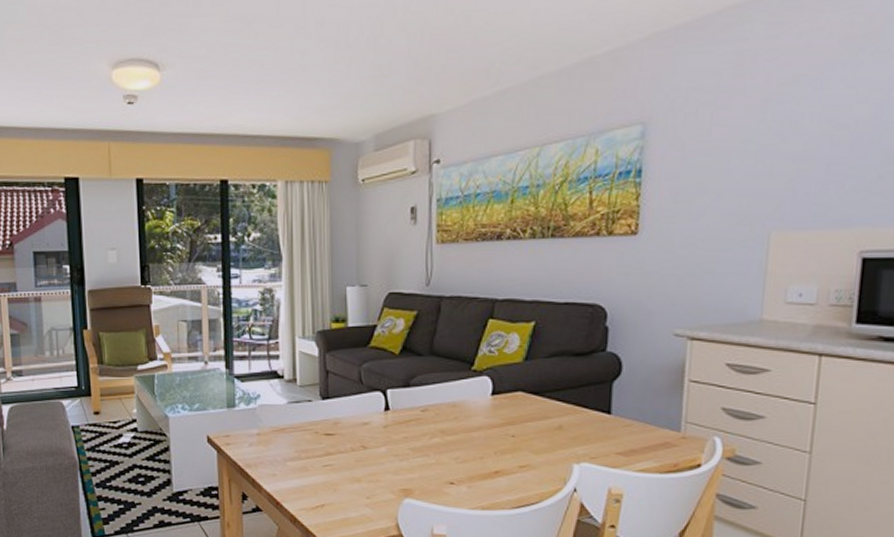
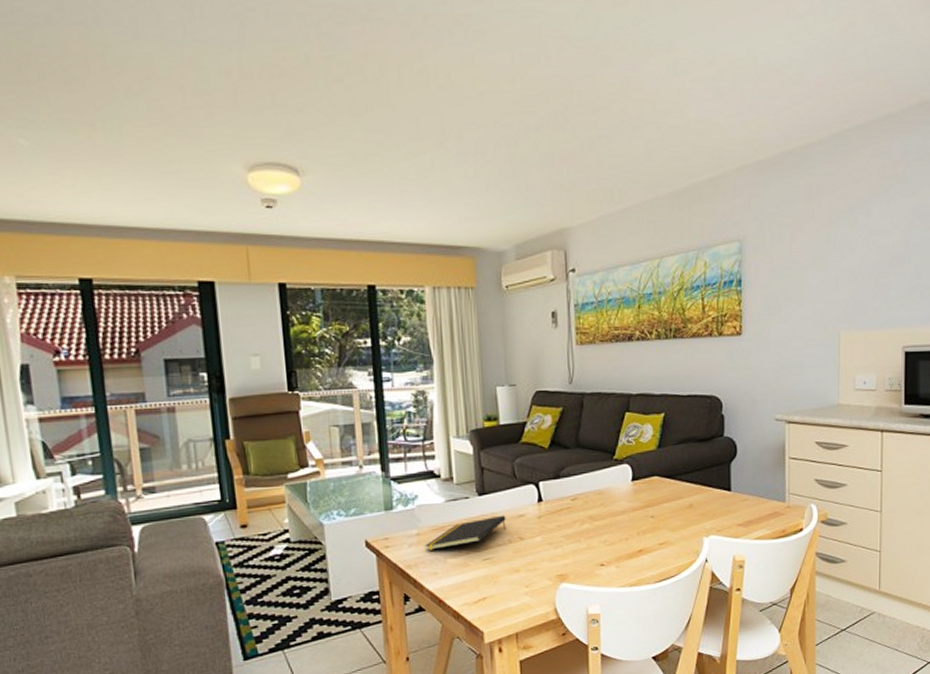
notepad: none [264,421,349,451] -> present [424,515,506,550]

